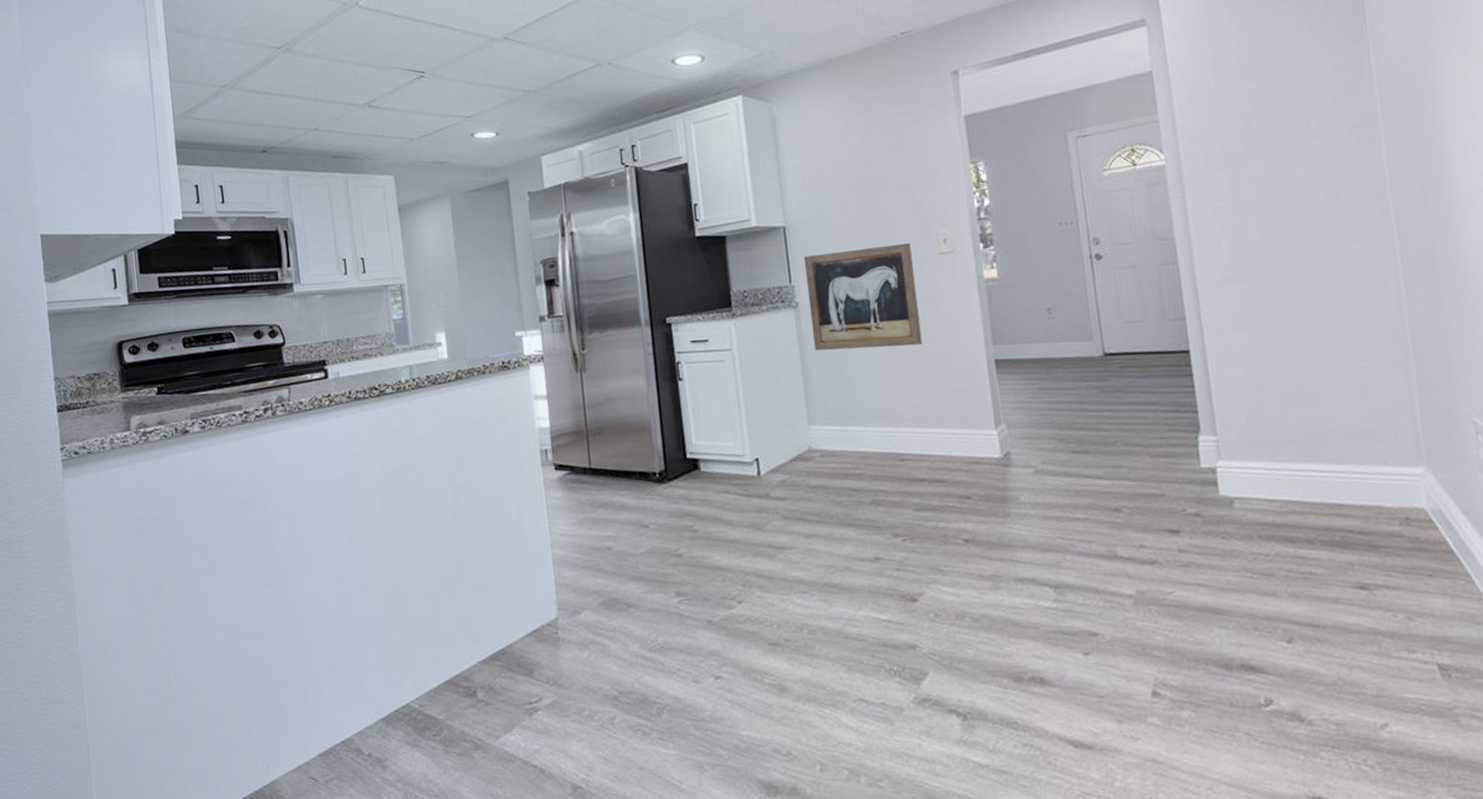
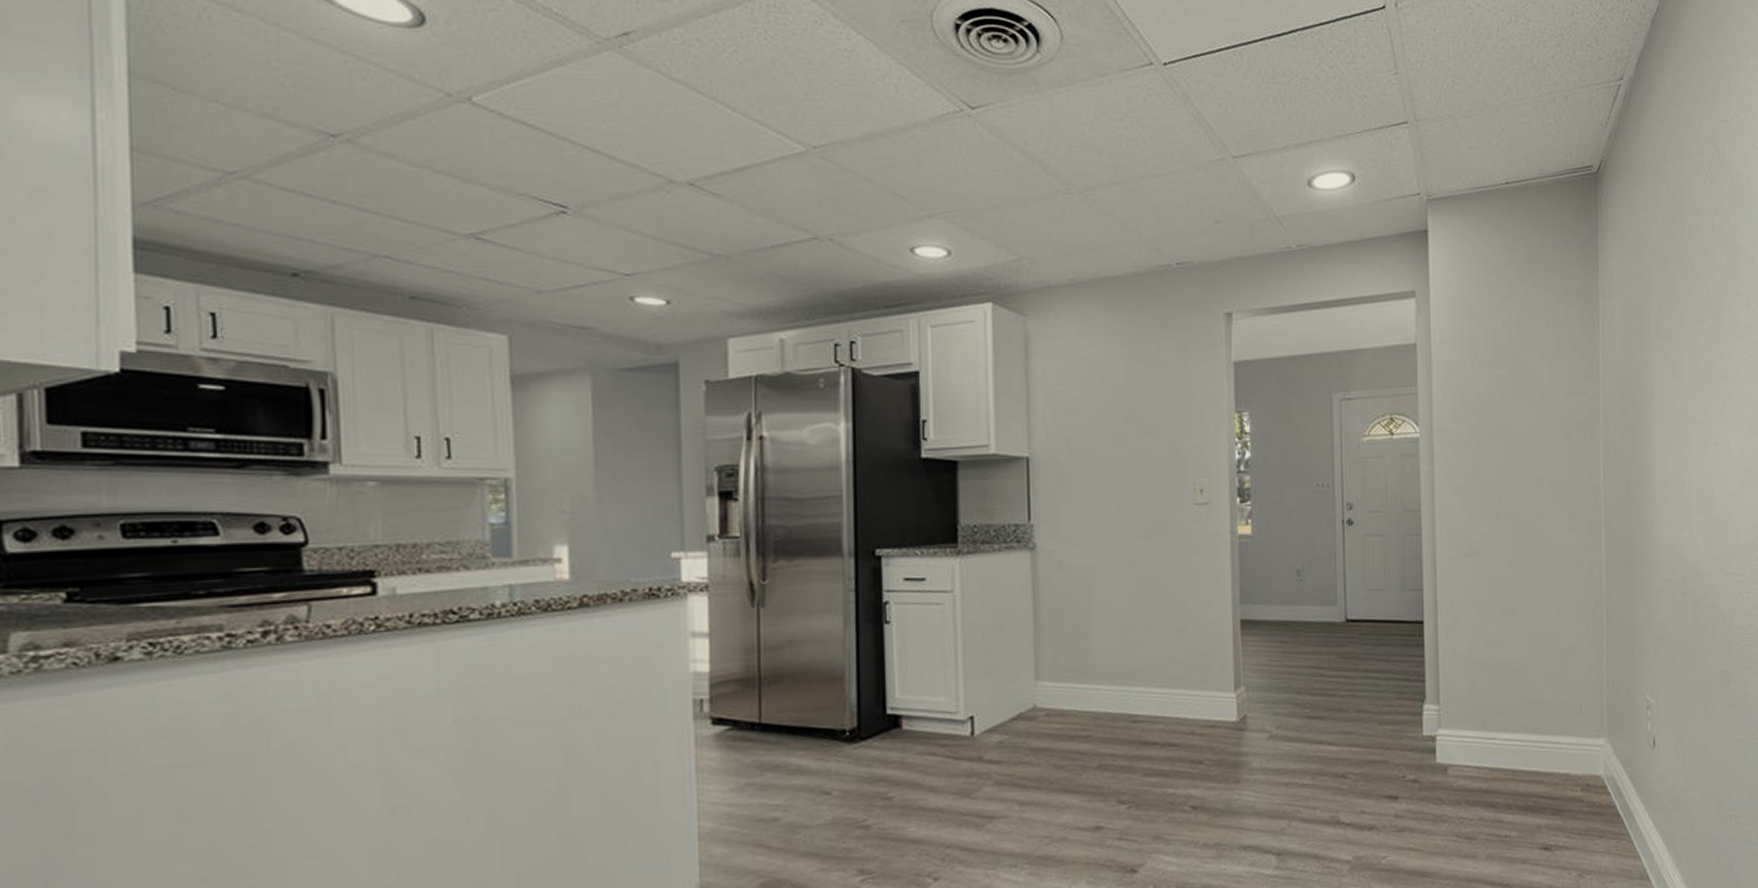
wall art: present [803,242,923,351] -> none [1046,489,1168,600]

